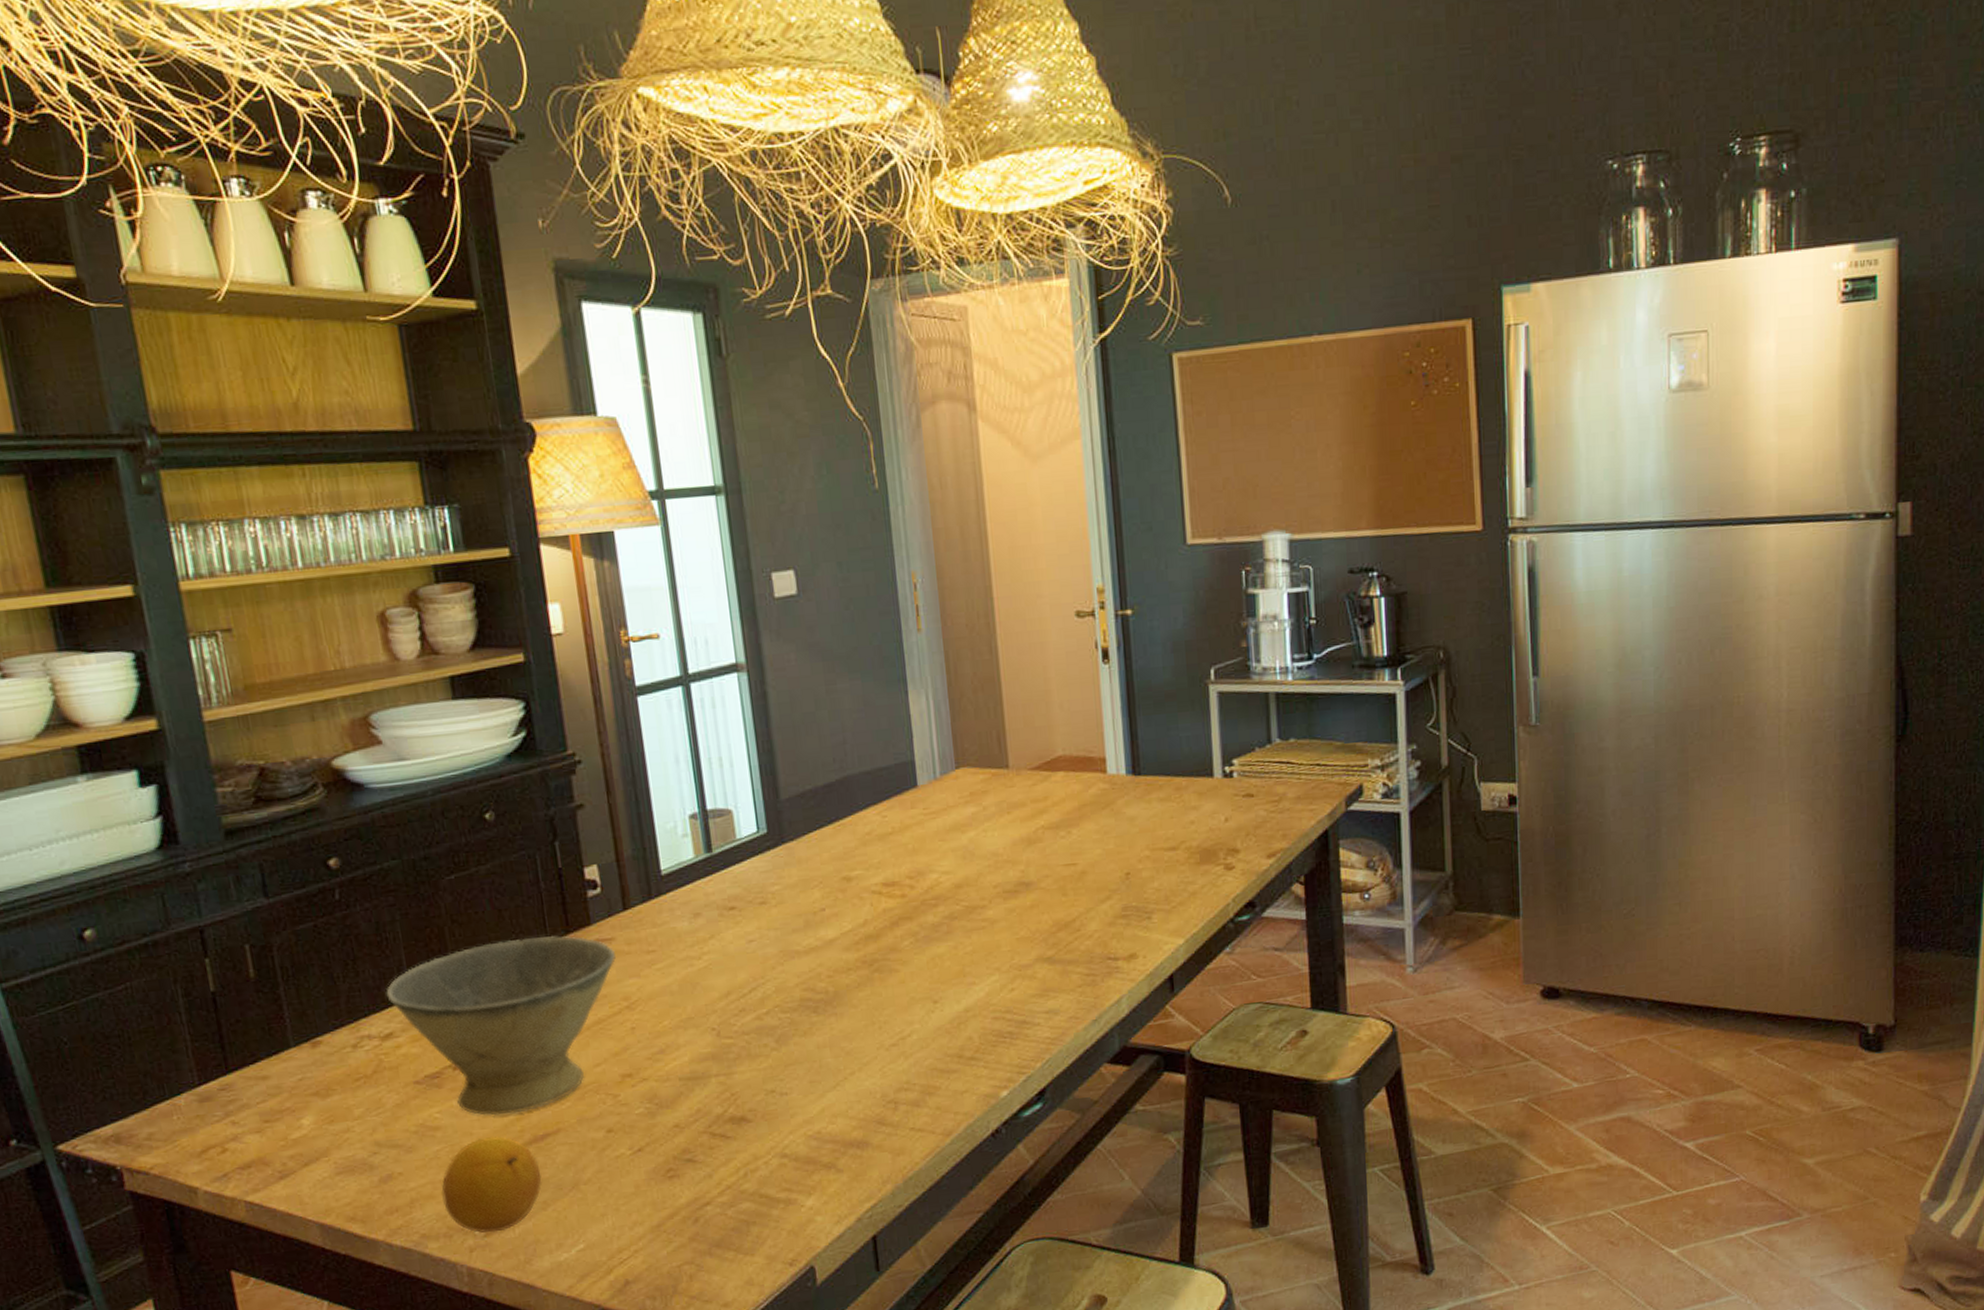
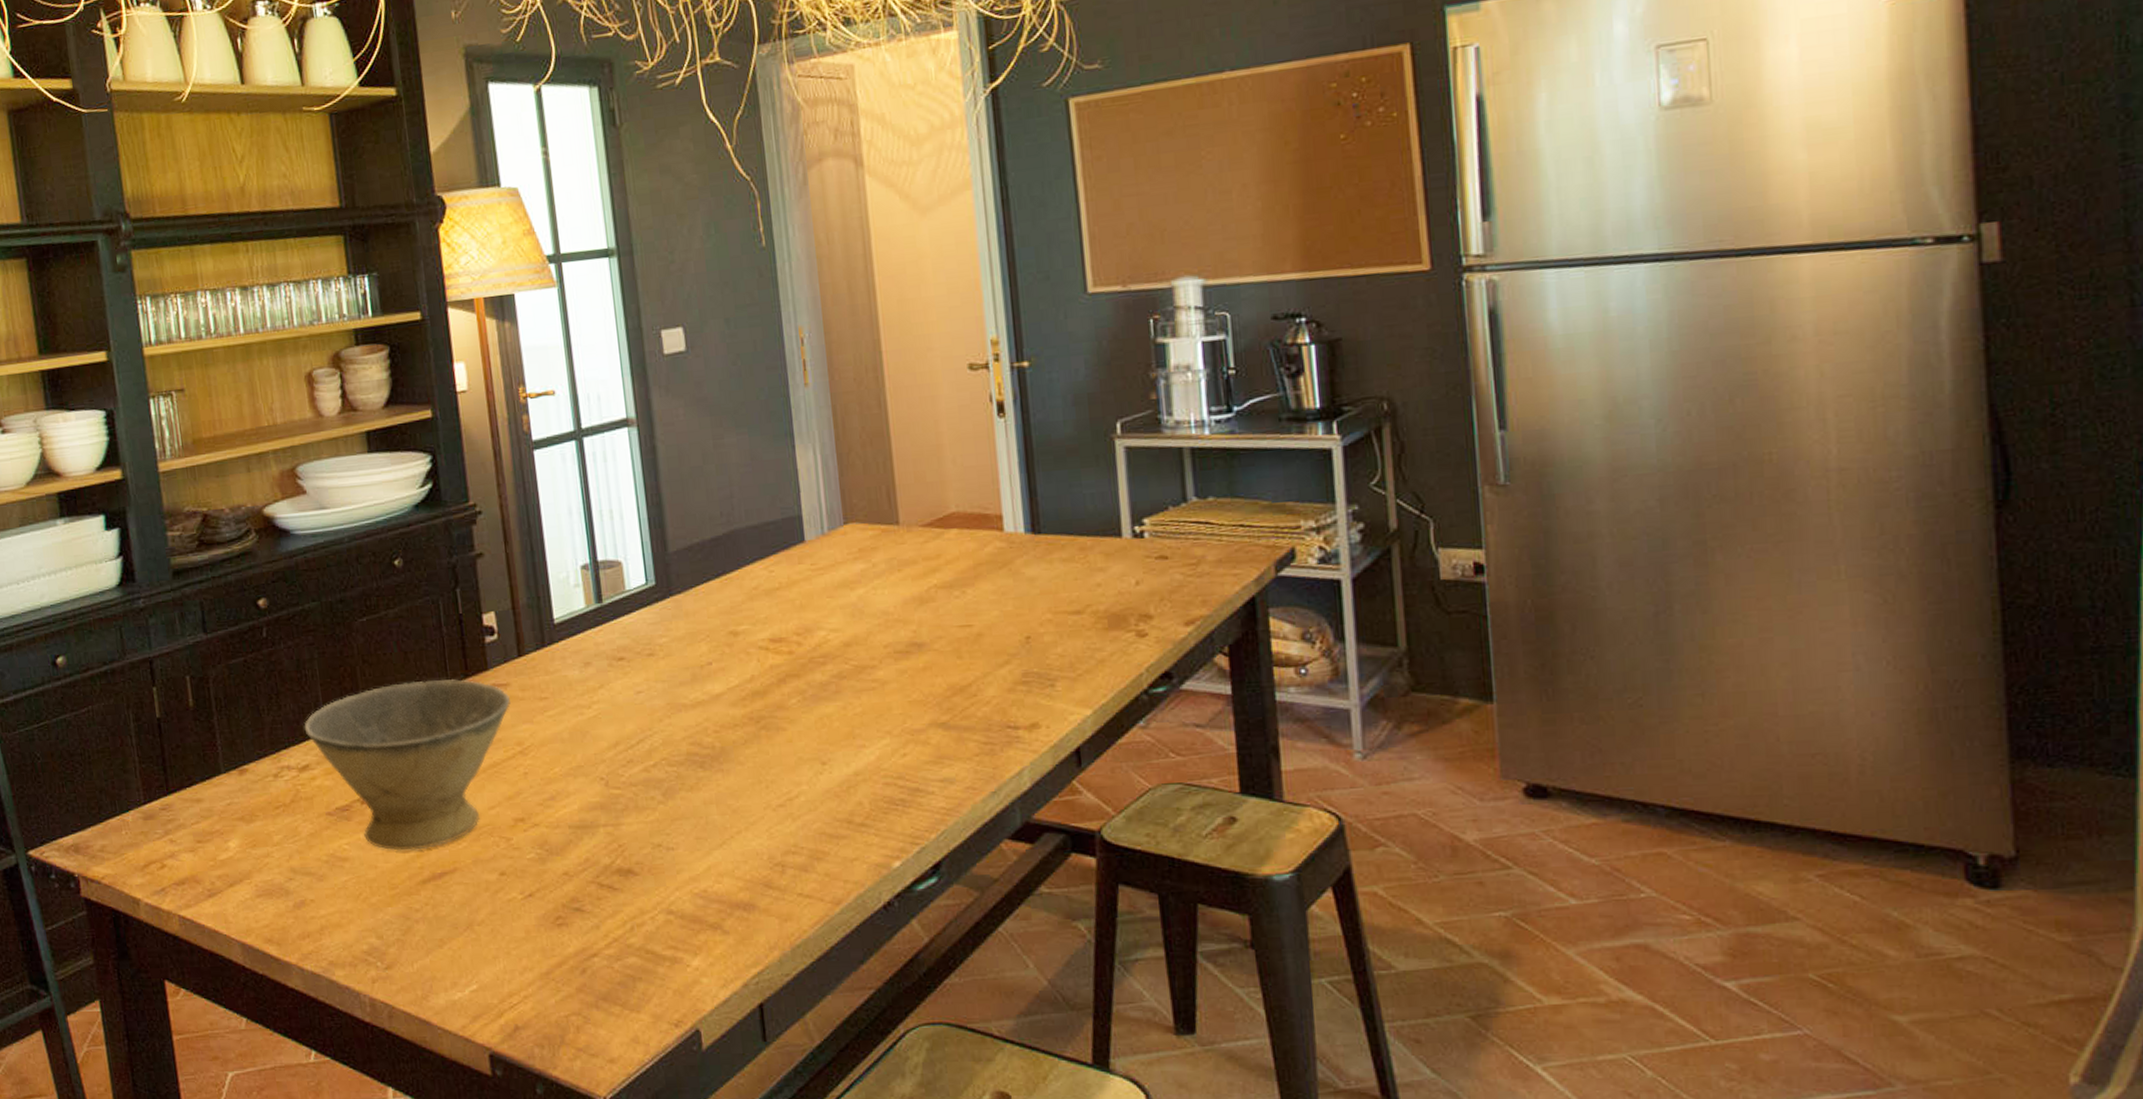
fruit: present [441,1136,542,1233] -> none [348,870,439,966]

